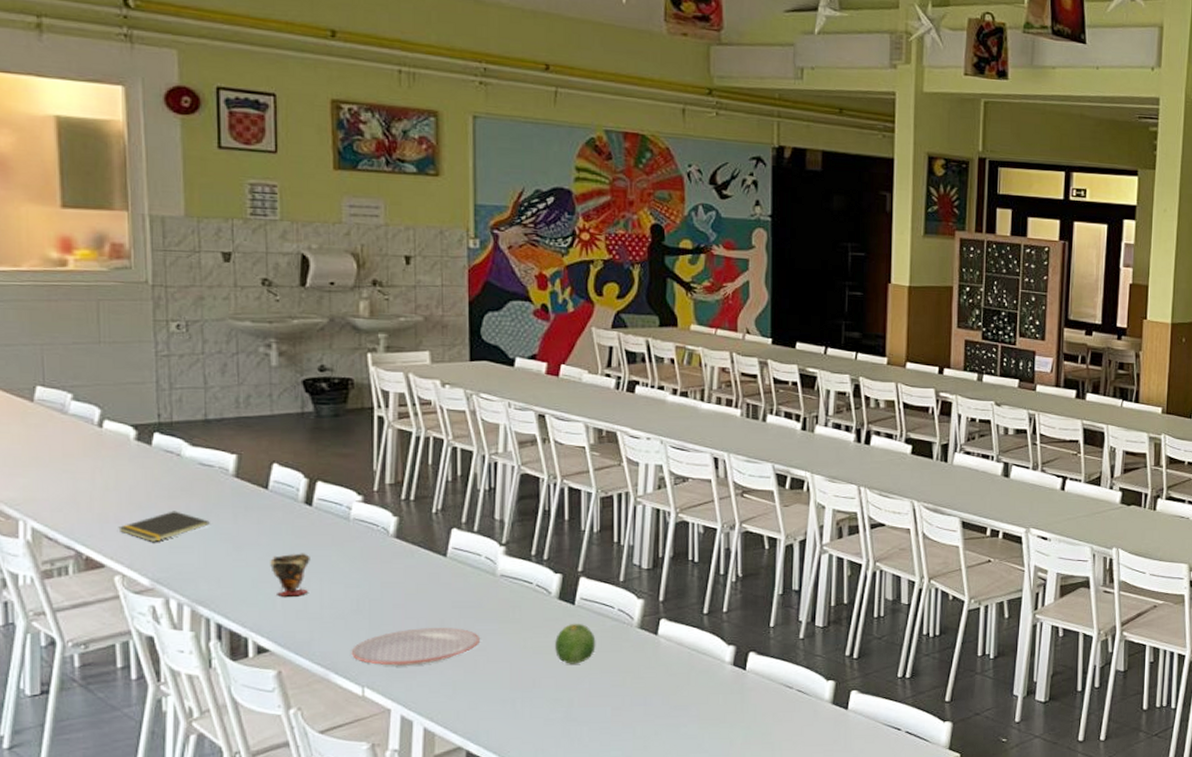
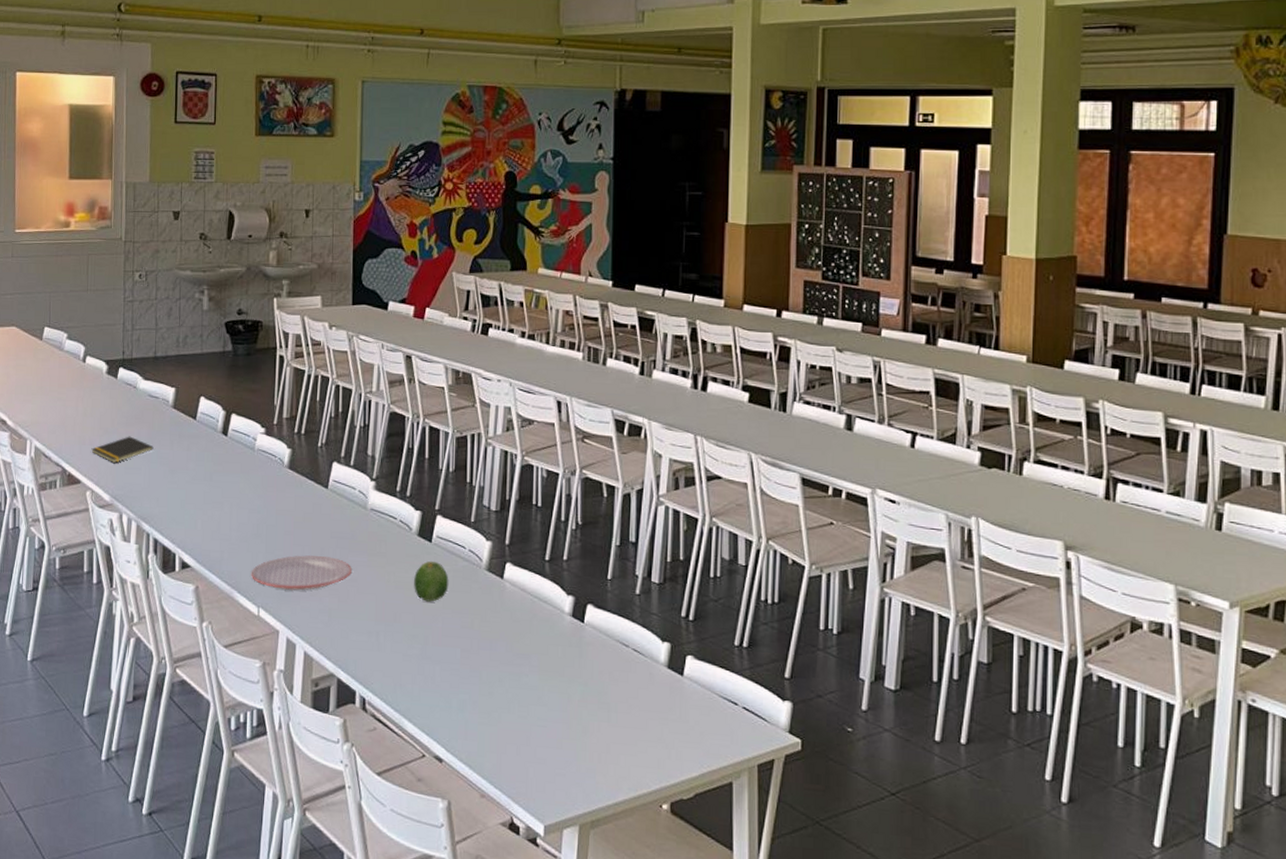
cup: present [270,553,310,597] -> none [195,478,224,518]

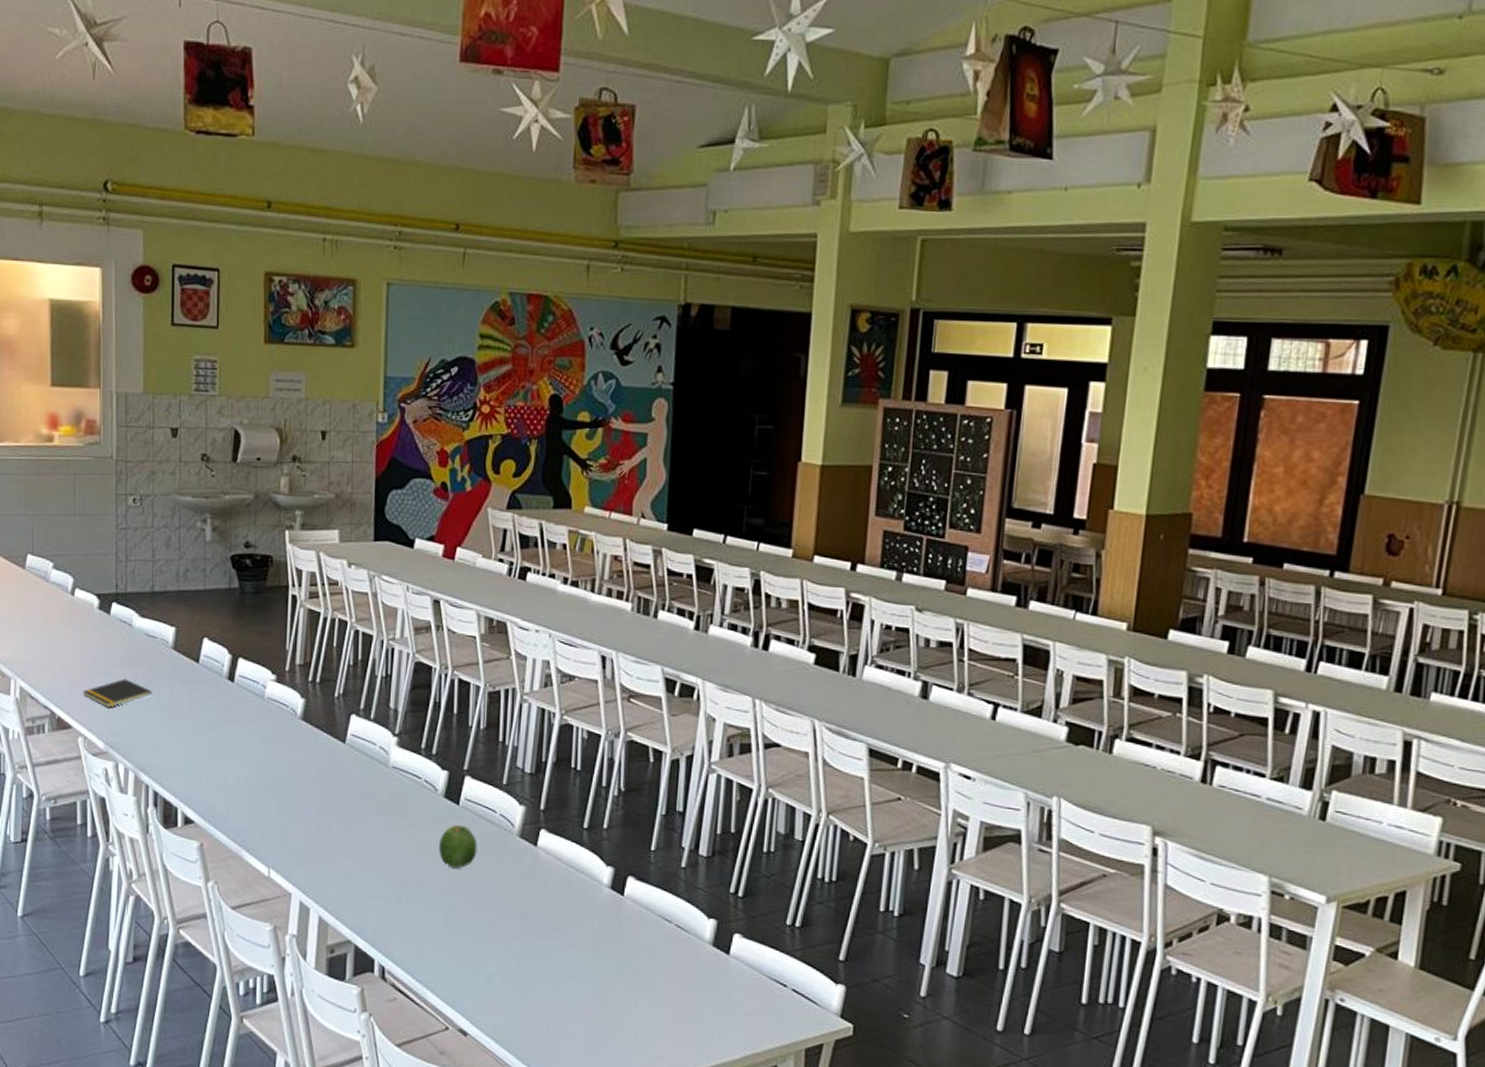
plate: present [251,555,352,591] -> none [260,814,371,852]

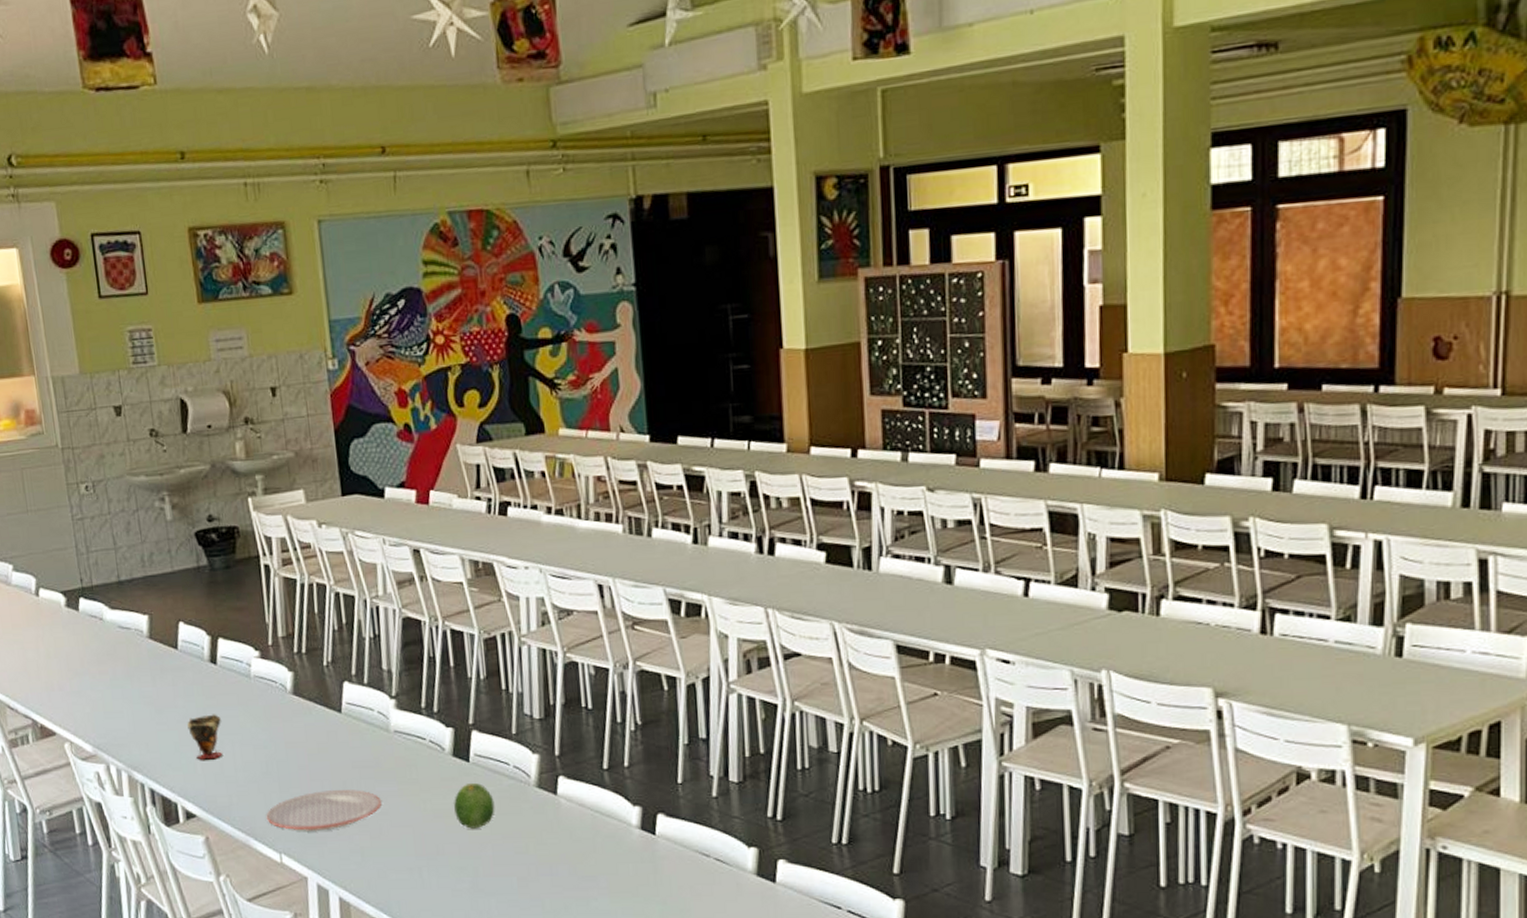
notepad: present [82,678,152,708] -> none [62,676,134,708]
cup: none [198,728,231,771] -> present [187,714,222,760]
plate: none [260,814,371,852] -> present [266,790,382,832]

